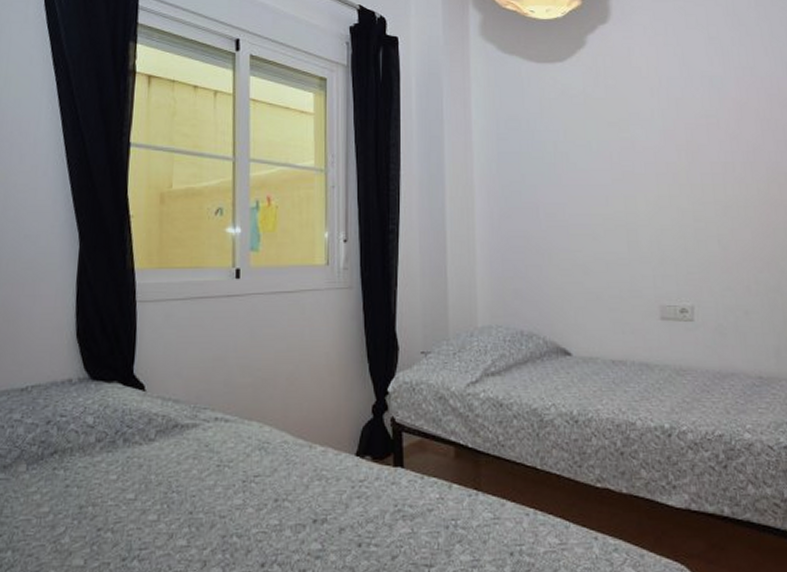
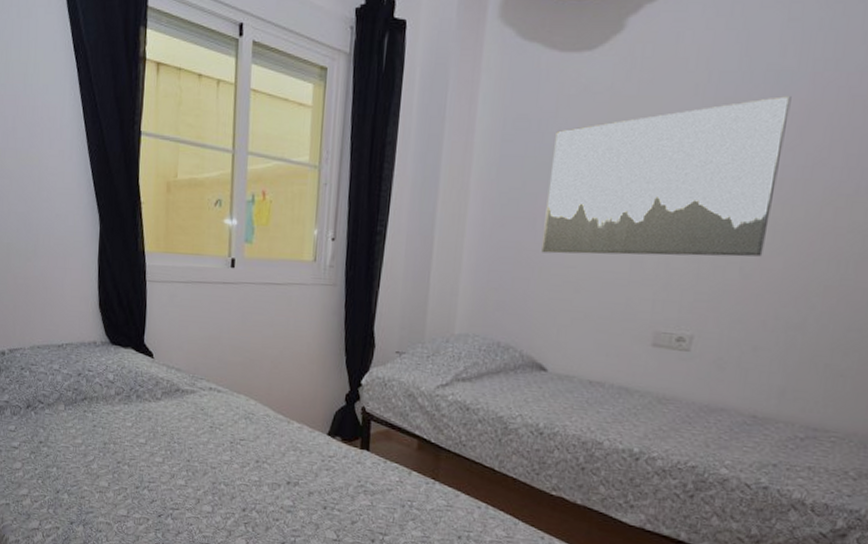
wall art: none [544,95,733,240] -> present [541,95,792,257]

